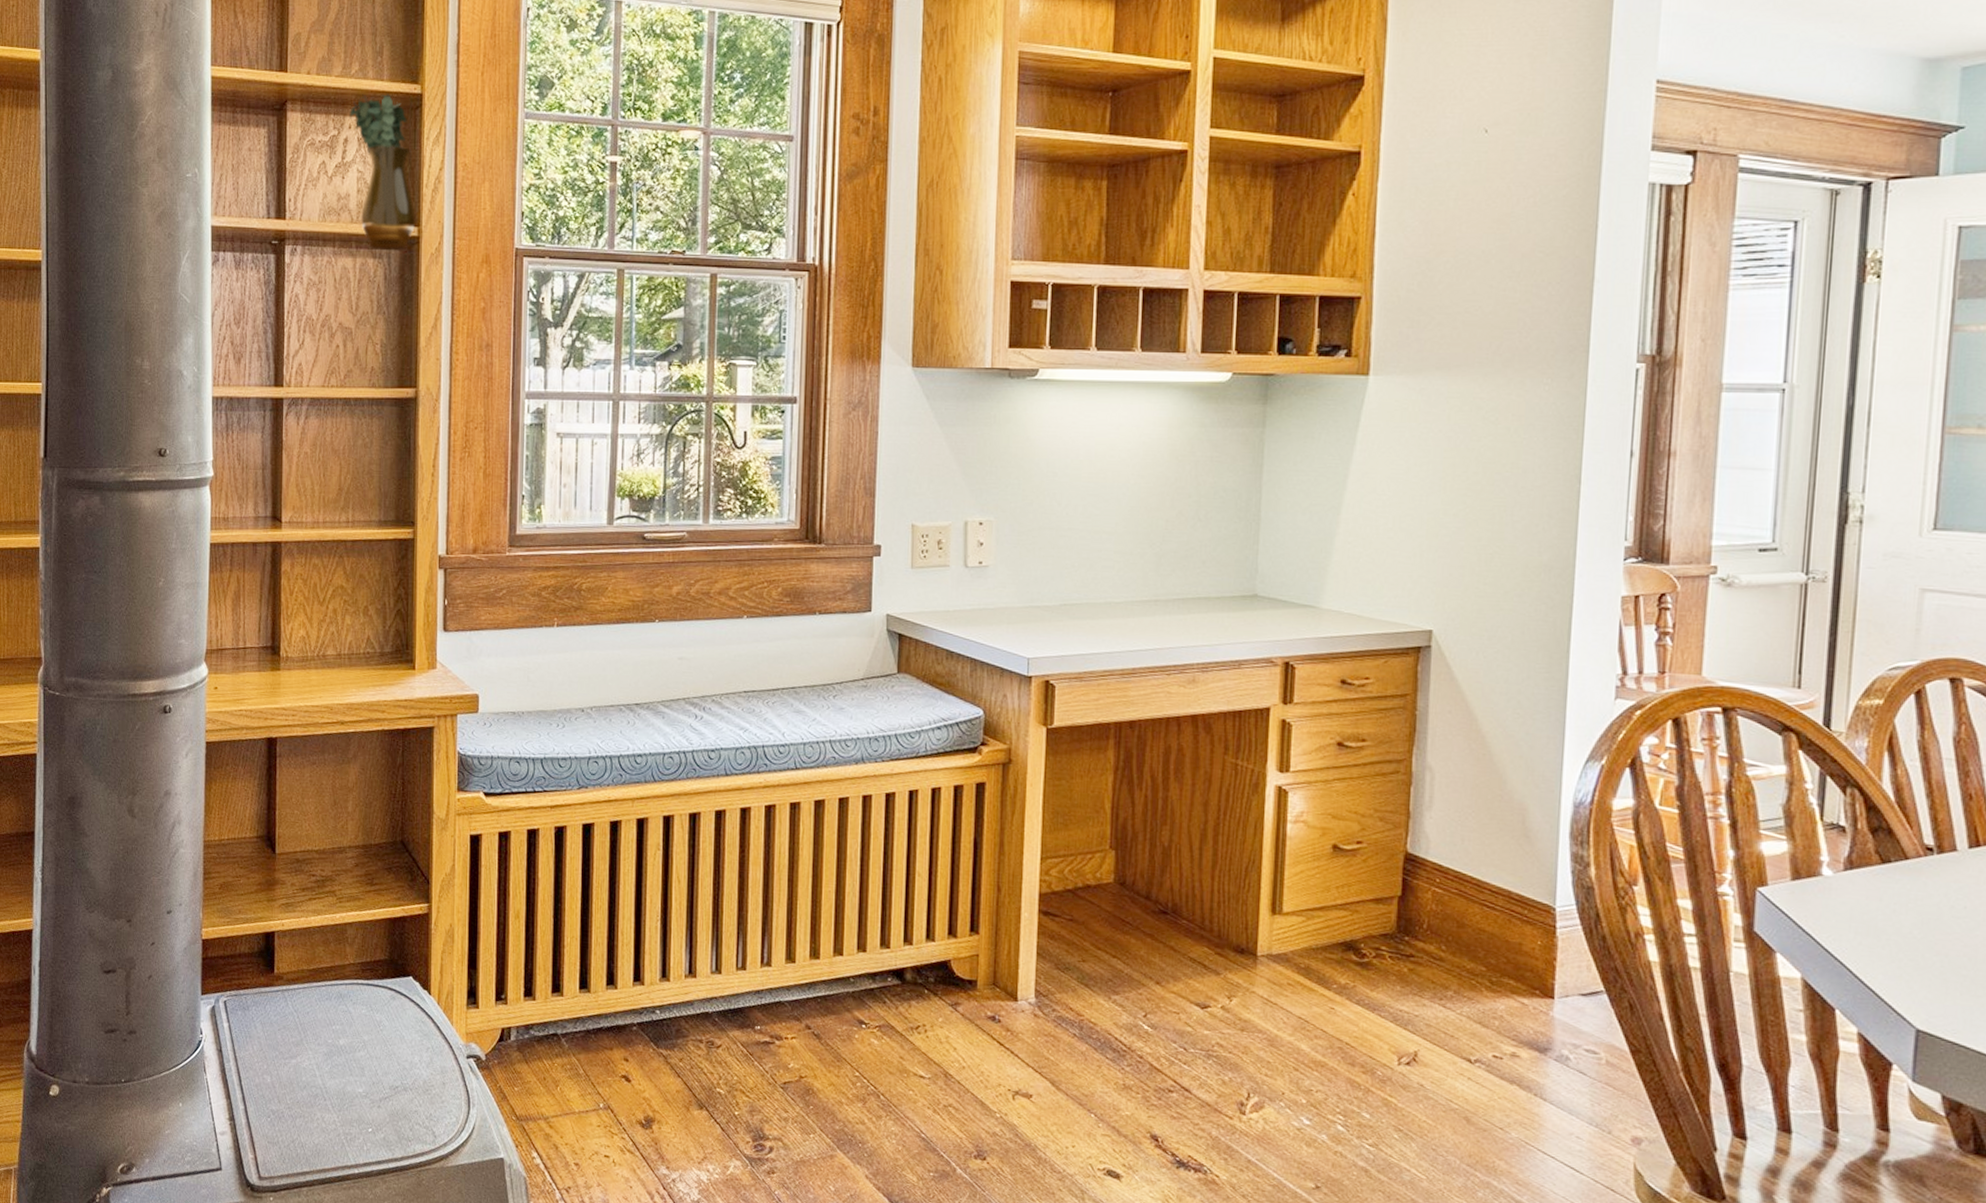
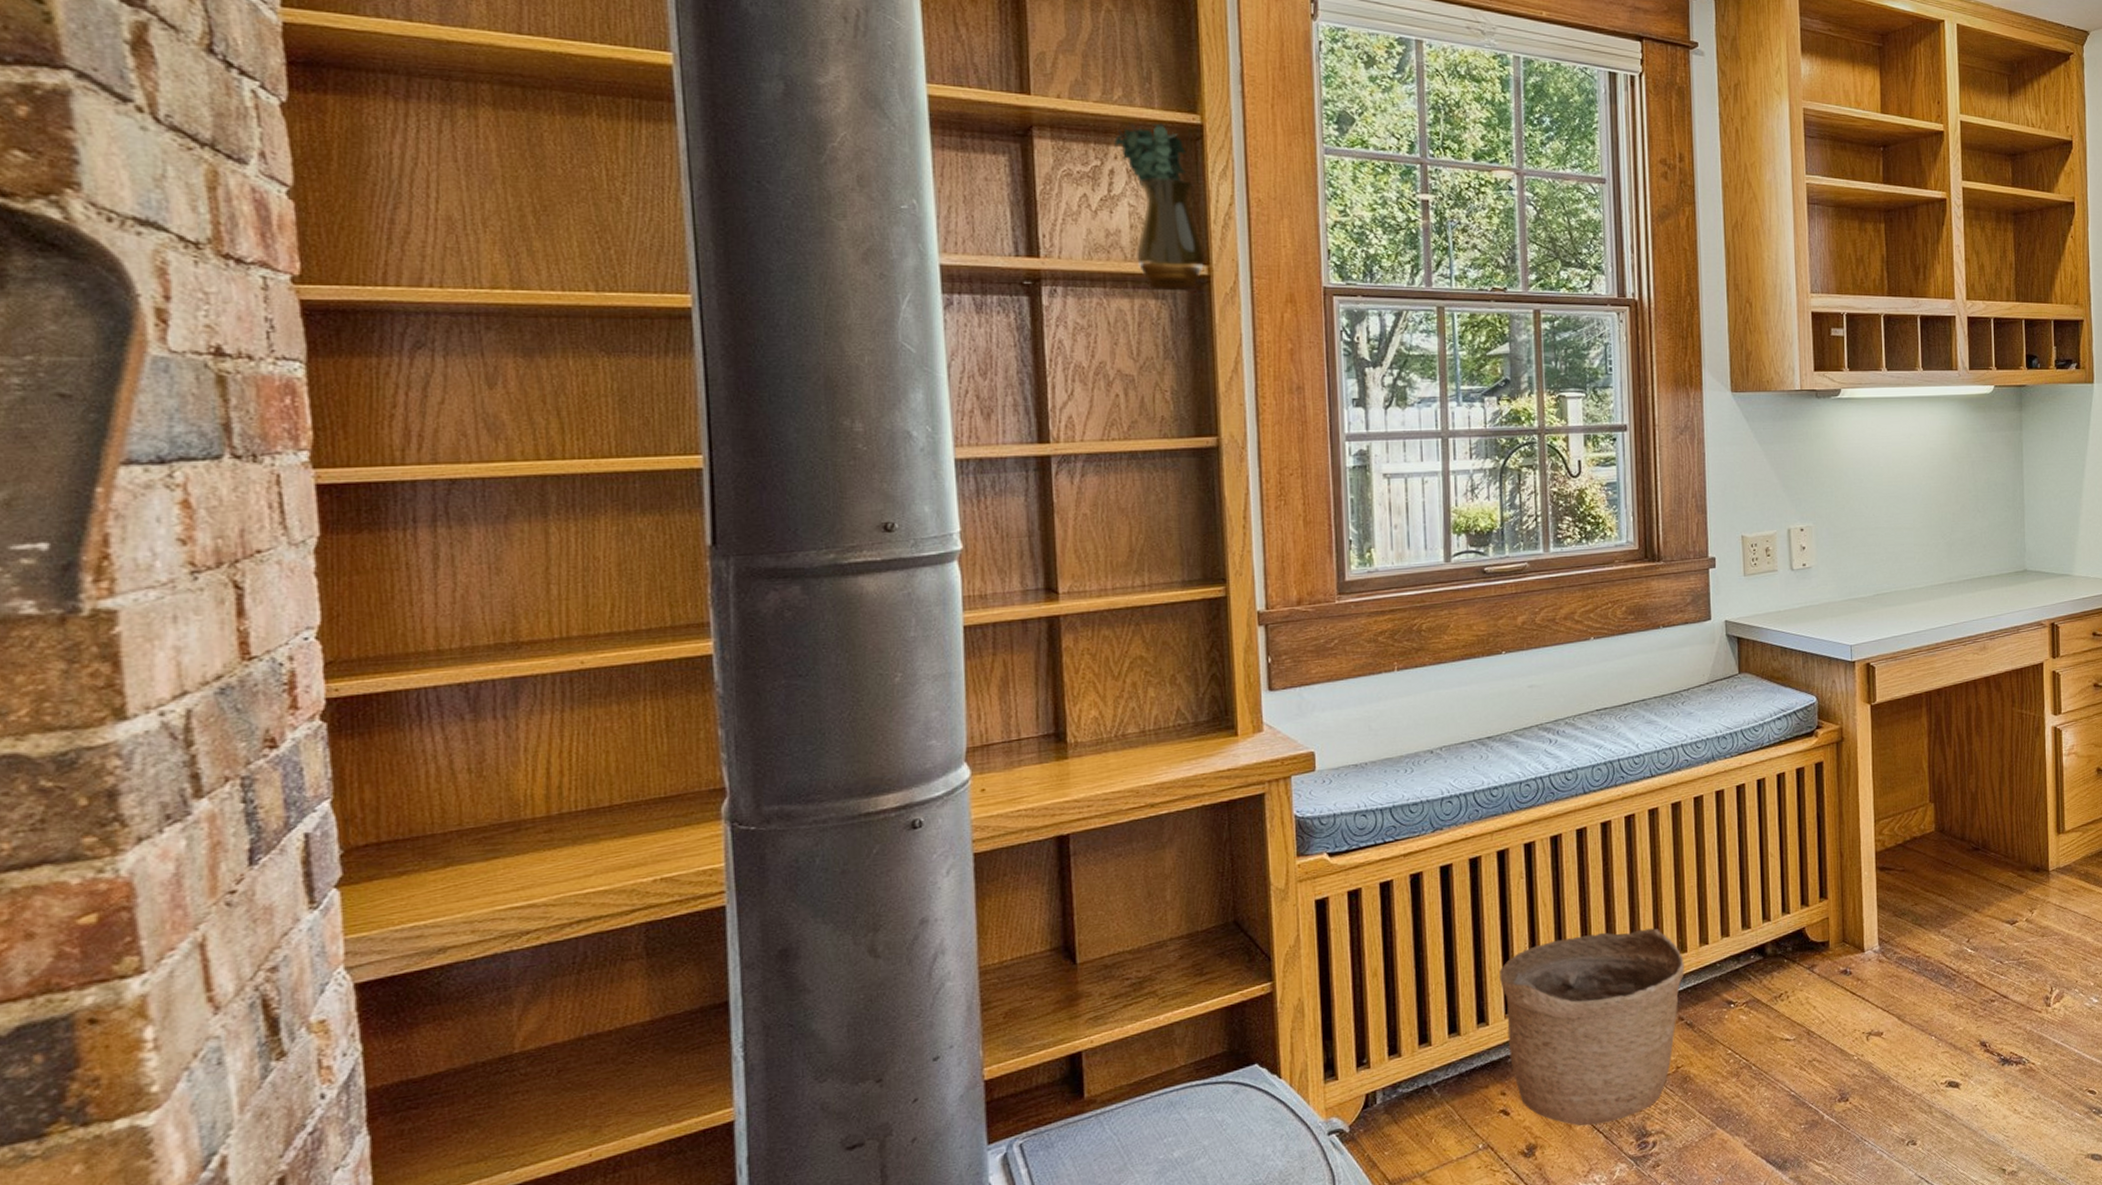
basket: none [631,918,816,1116] -> present [1499,928,1684,1126]

